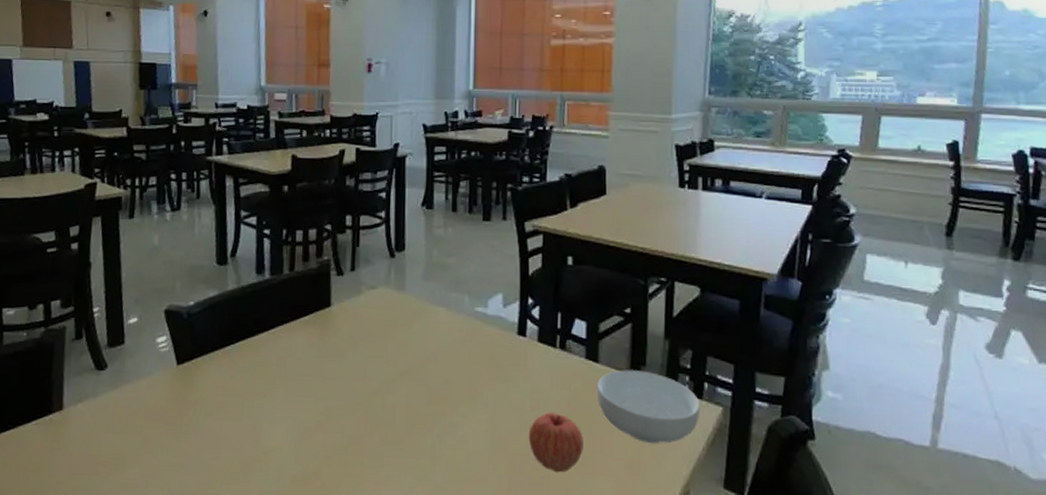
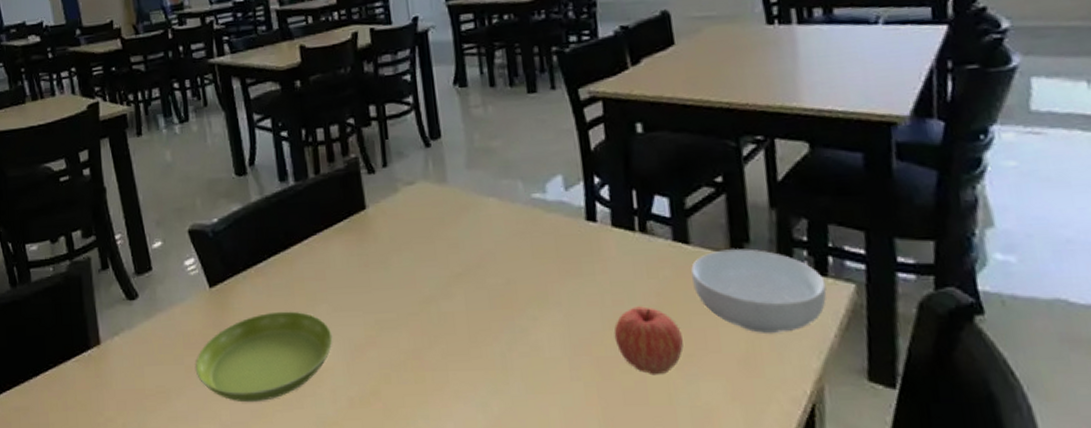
saucer: none [152,392,285,475] -> present [195,311,333,403]

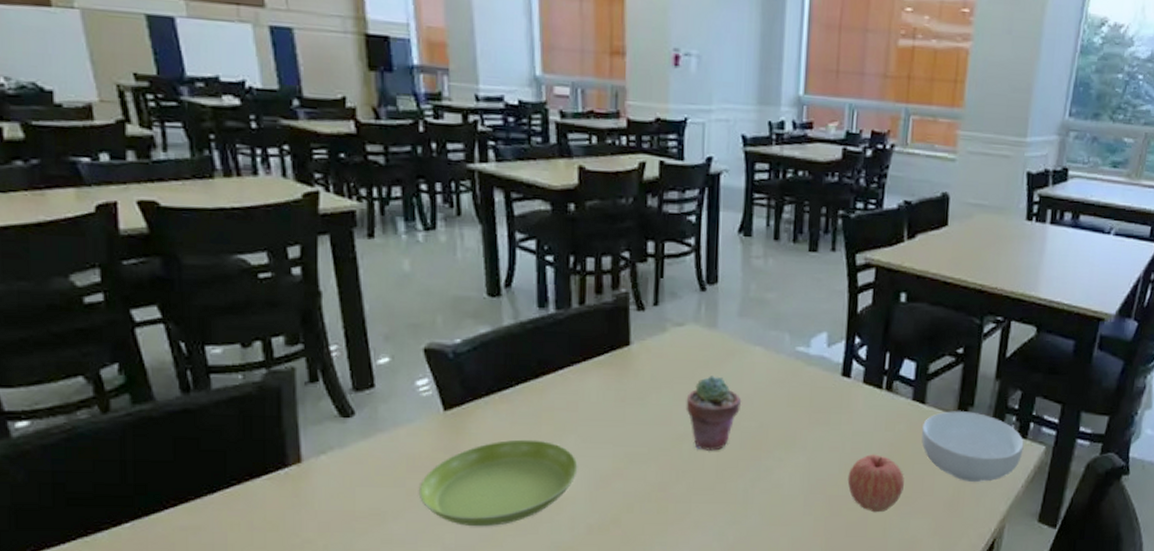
potted succulent: none [427,232,484,313] -> present [686,376,742,451]

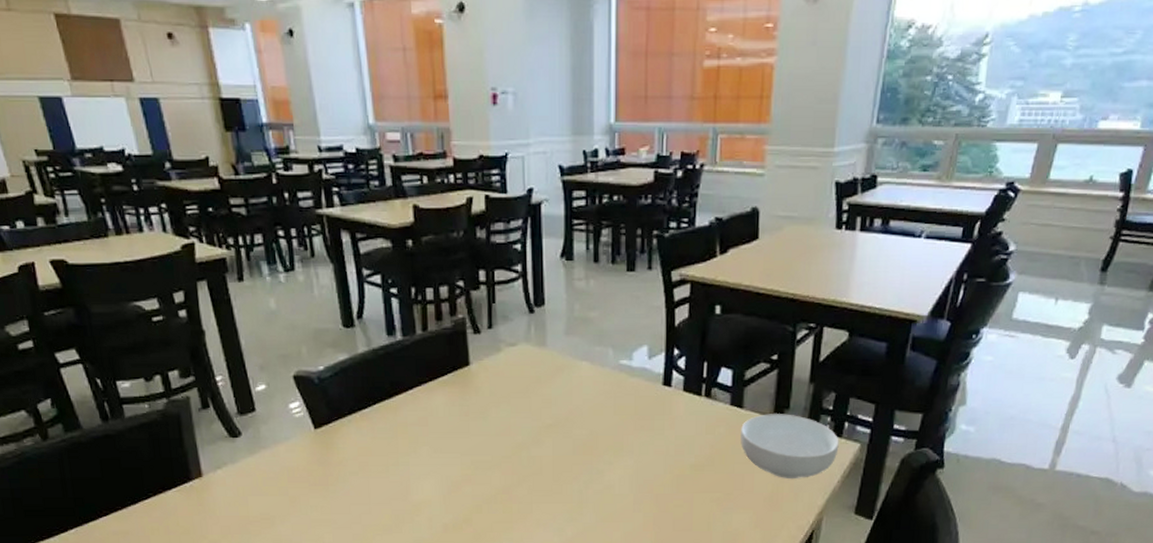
saucer: present [418,439,578,527] -> none [299,452,432,528]
potted succulent: present [686,376,742,451] -> none [522,390,572,457]
apple: present [847,454,904,513] -> none [672,456,725,509]

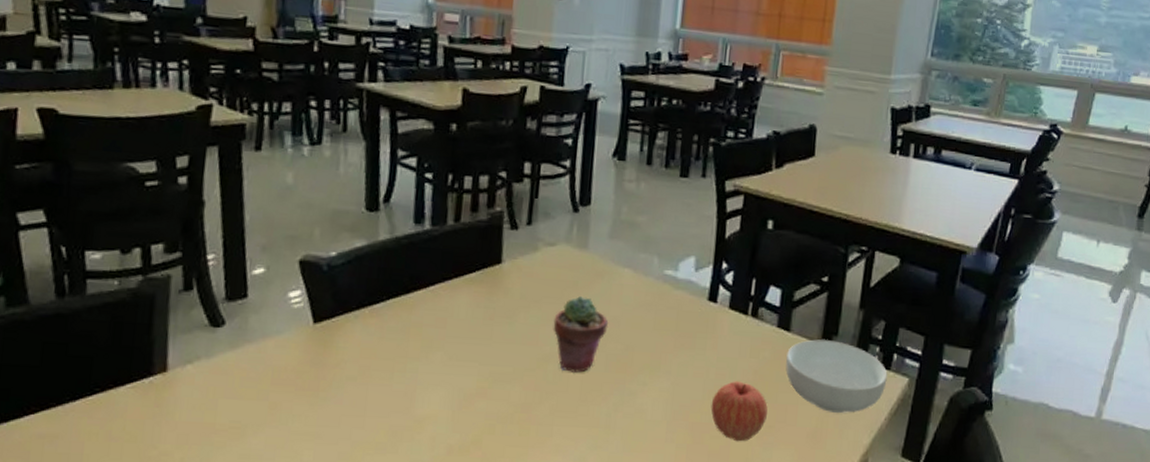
potted succulent: none [522,390,572,457] -> present [553,296,609,373]
apple: none [672,456,725,509] -> present [711,381,768,442]

